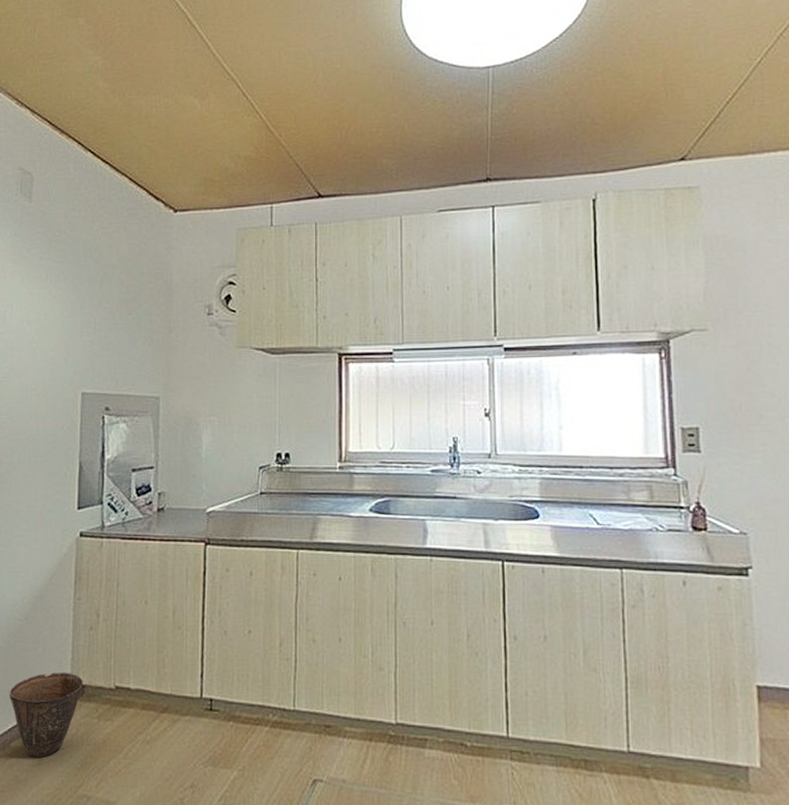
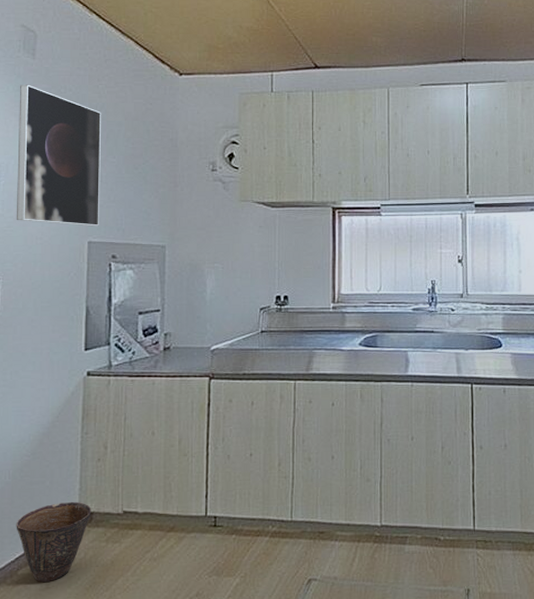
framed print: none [12,229,96,377] -> present [16,84,102,227]

